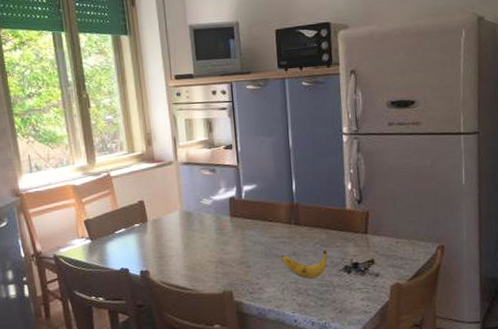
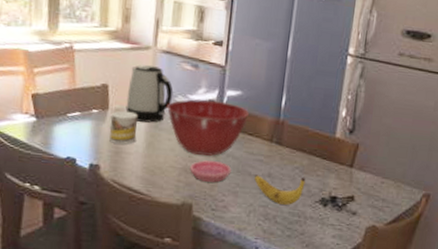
mug: none [149,220,175,250] -> present [108,111,138,145]
kettle: none [160,177,199,227] -> present [125,64,174,123]
mixing bowl: none [195,197,266,247] -> present [166,99,249,156]
saucer: none [224,250,261,270] -> present [190,160,232,183]

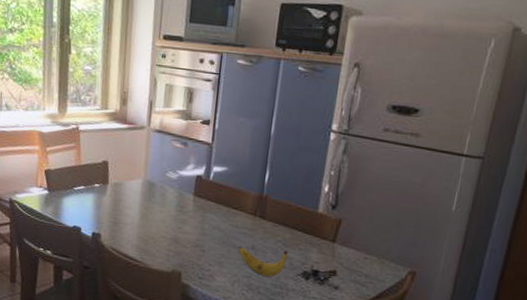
mug: present [108,111,138,145] -> none [108,185,133,216]
kettle: present [125,64,174,123] -> none [123,143,165,197]
mixing bowl: present [166,99,249,156] -> none [158,175,234,228]
saucer: present [190,160,232,183] -> none [179,232,218,253]

